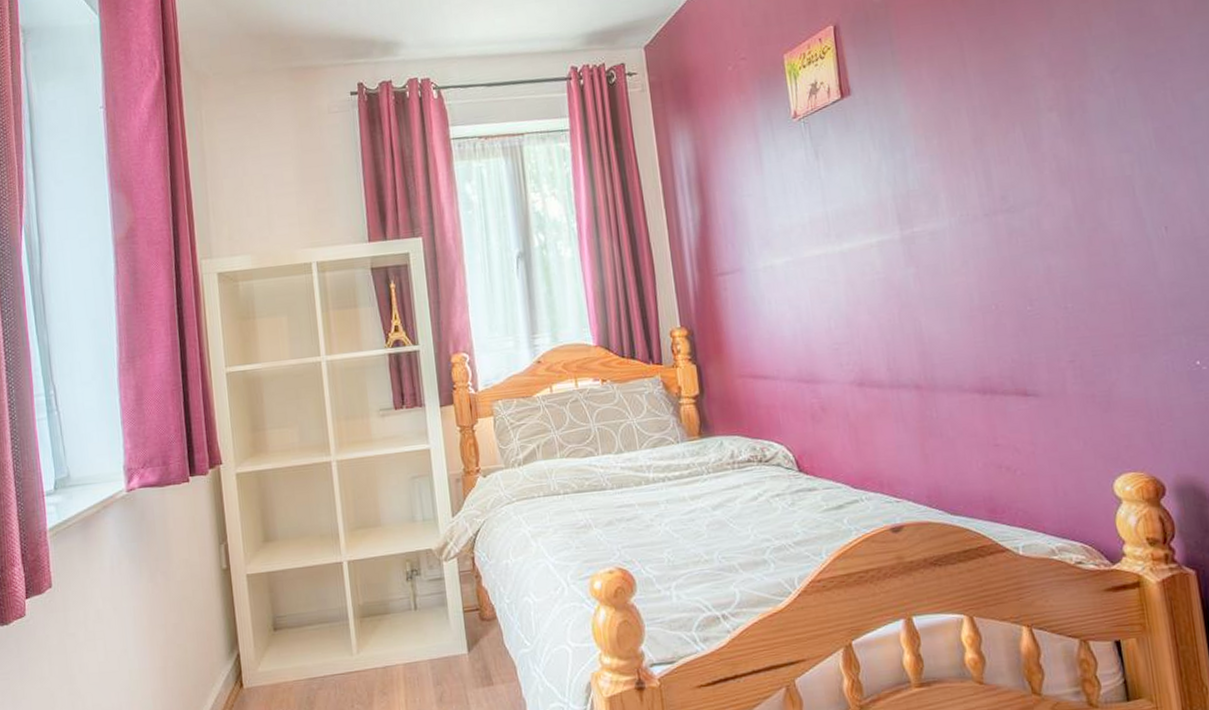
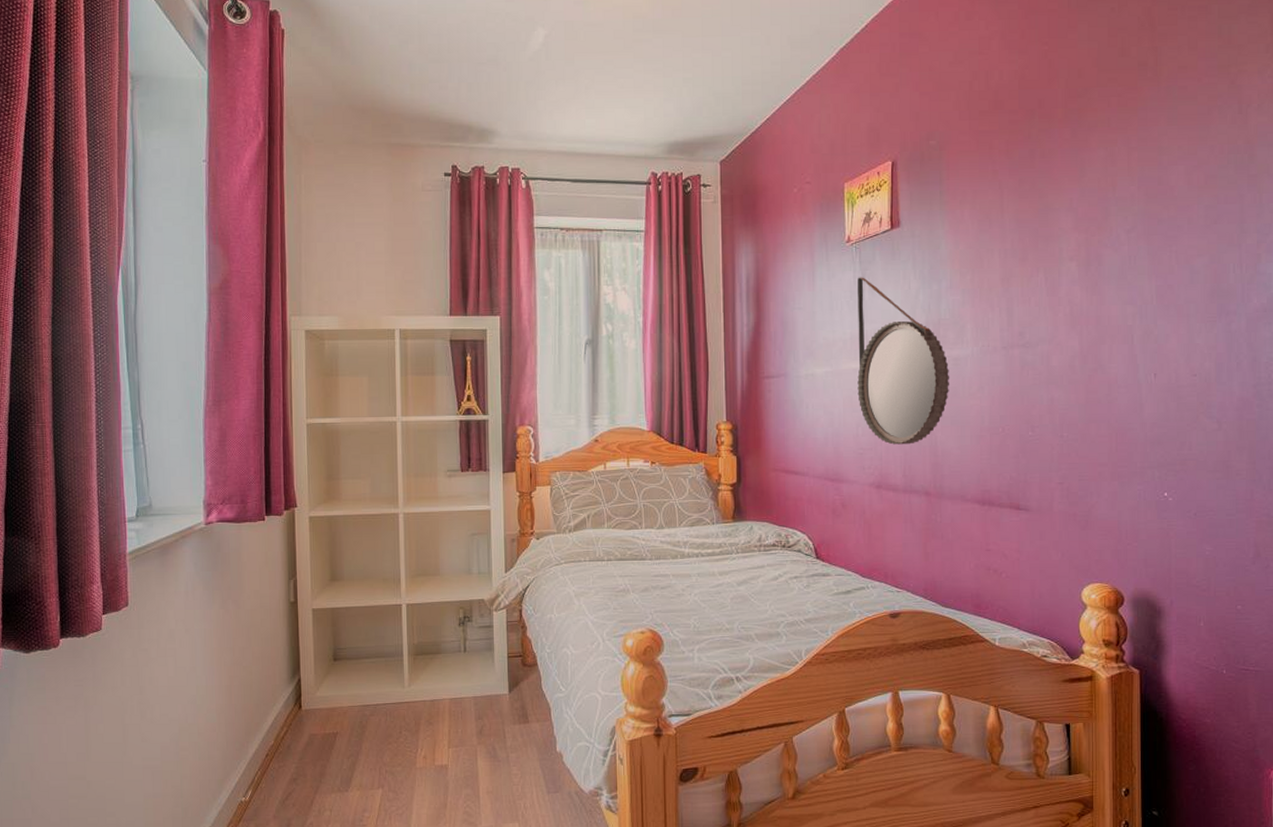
home mirror: none [810,153,929,336] -> present [857,277,950,445]

